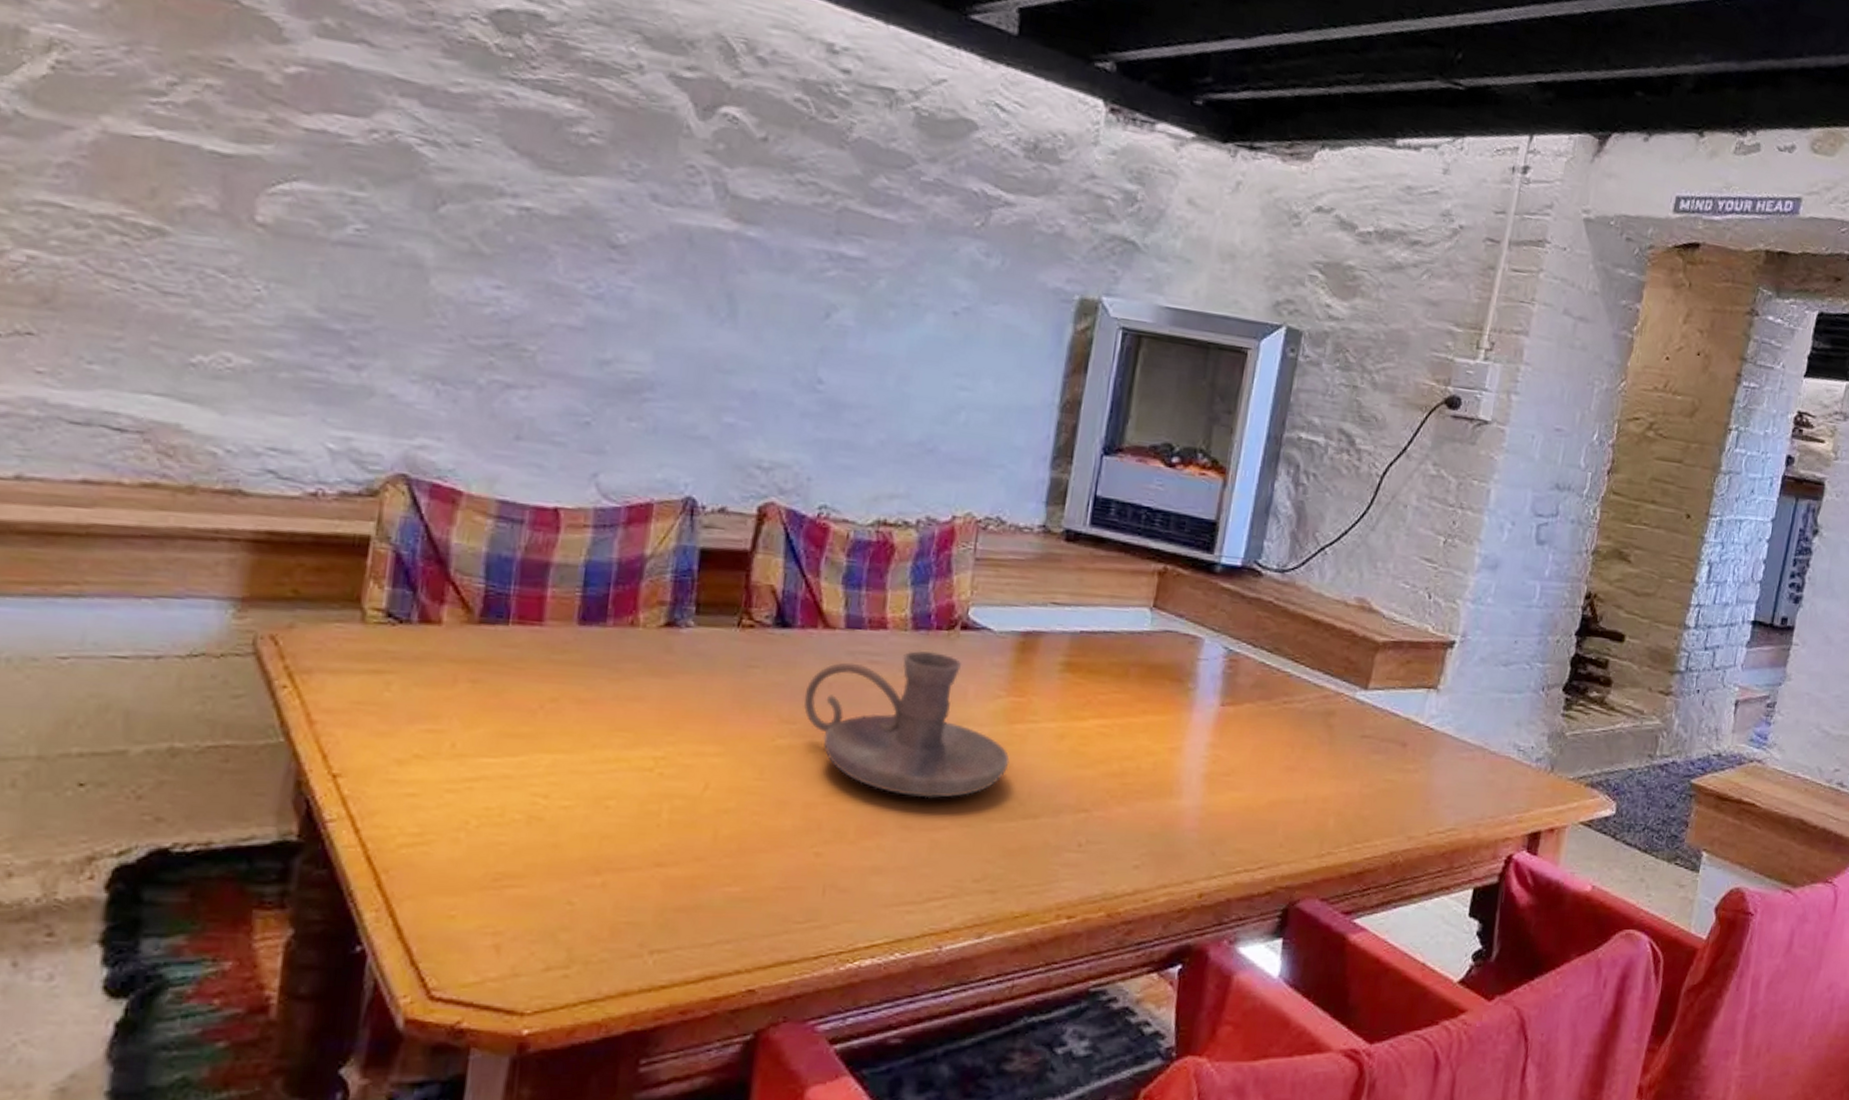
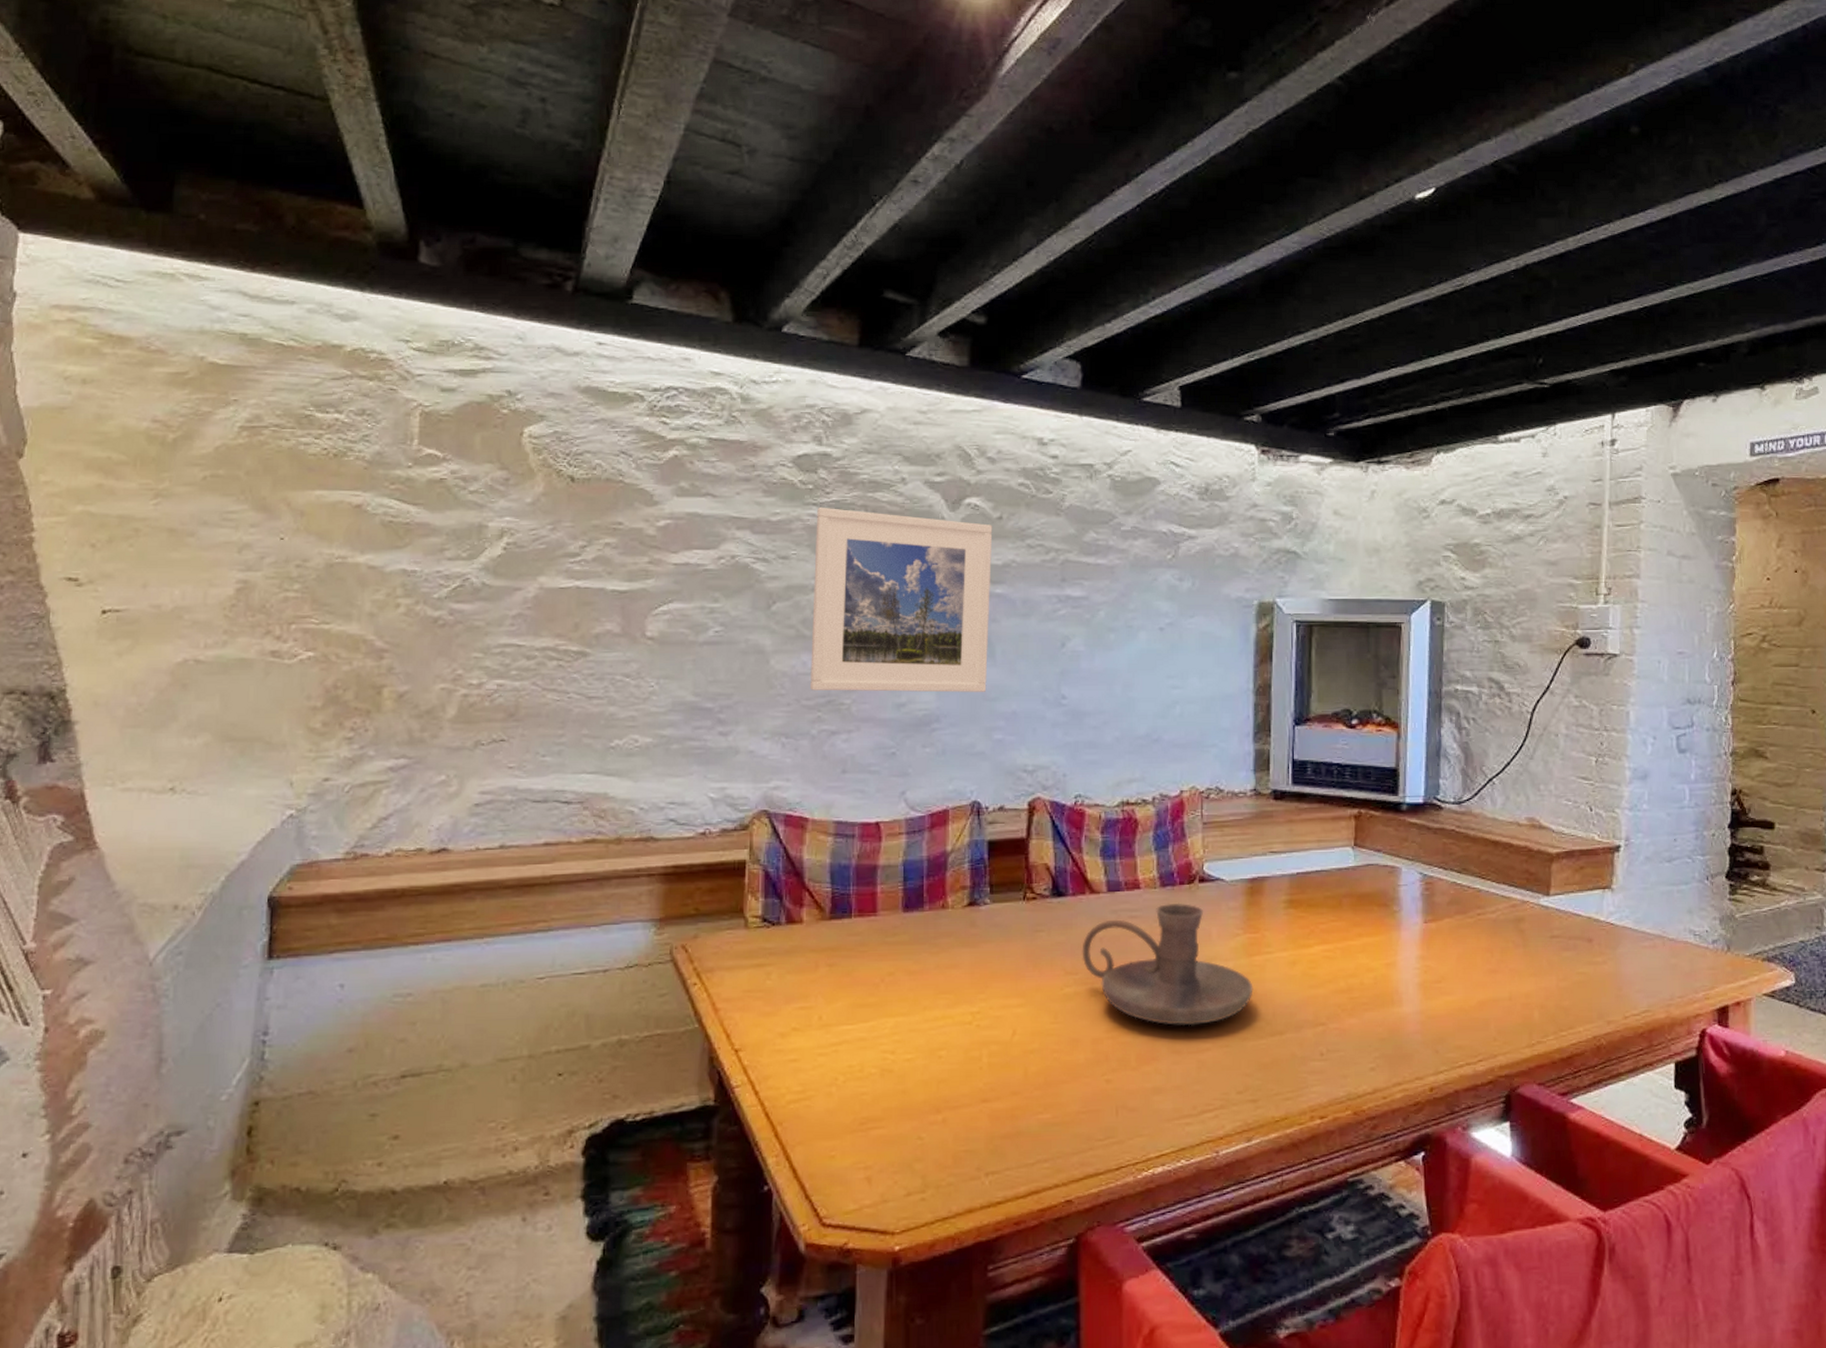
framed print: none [483,84,754,361] -> present [810,507,993,693]

